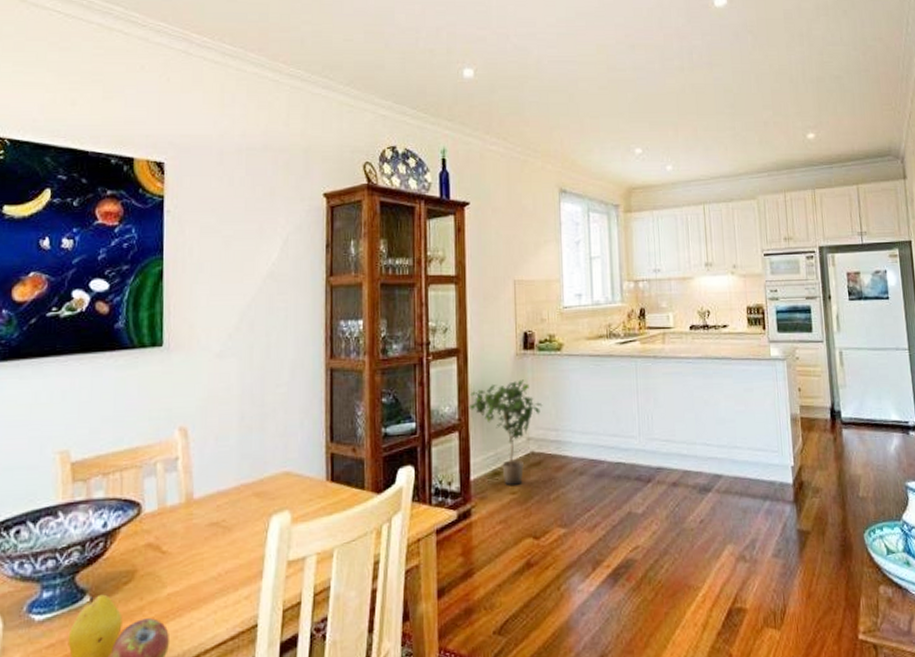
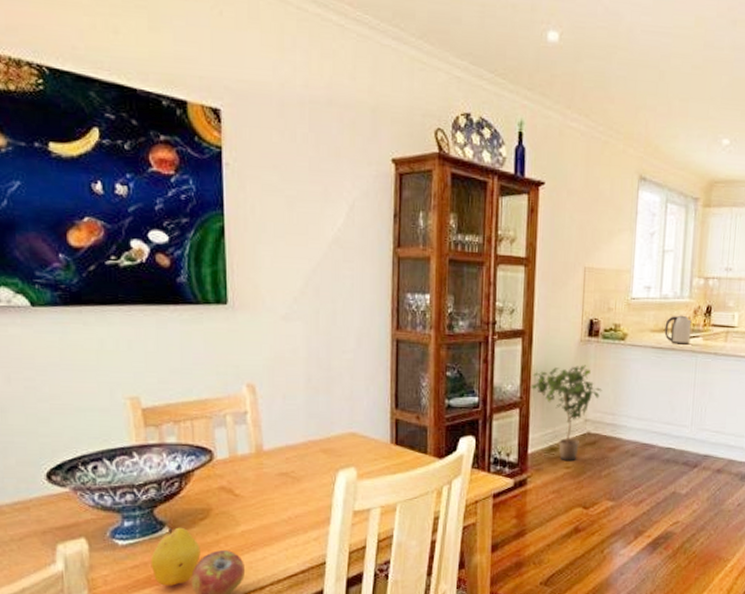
kettle: none [600,320,628,352] -> present [664,315,692,346]

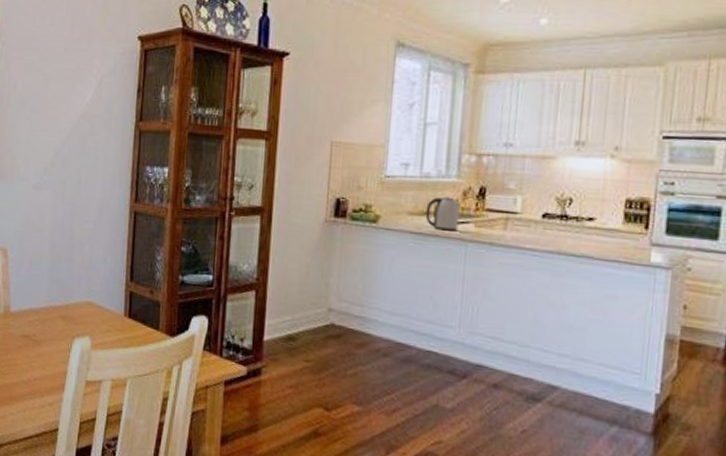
potted plant: present [530,365,602,462] -> none [268,248,350,355]

